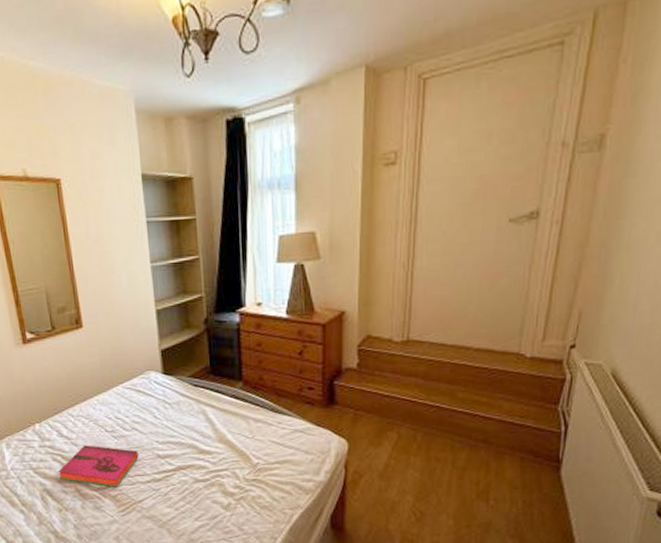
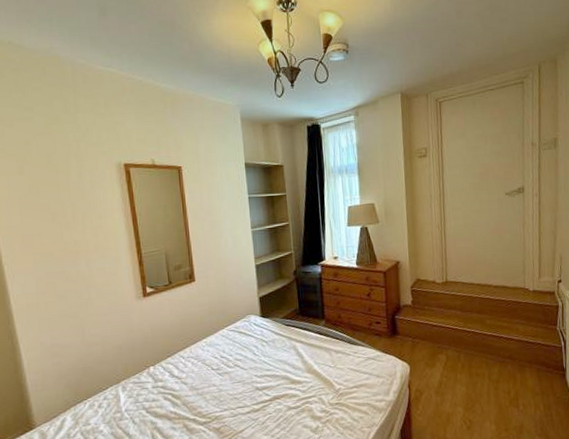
hardback book: present [57,445,139,487] -> none [168,383,240,420]

